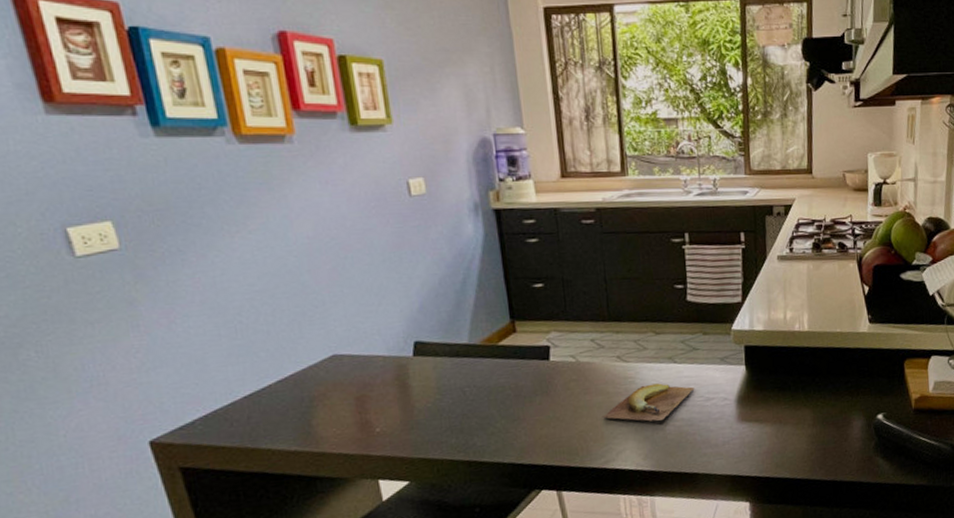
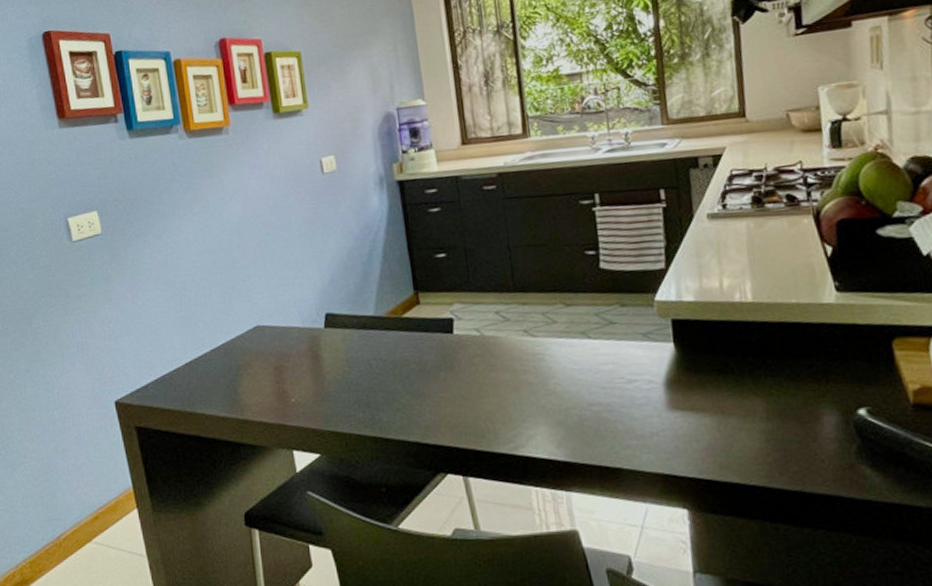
banana: present [602,383,695,422] -> none [509,361,614,405]

